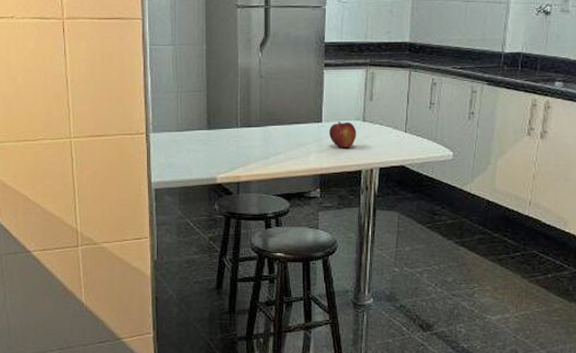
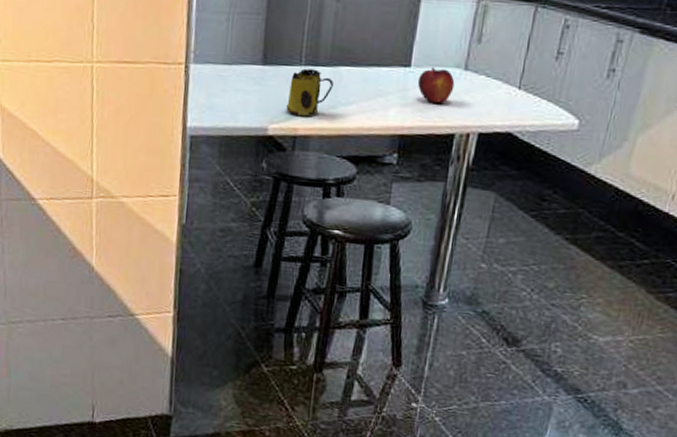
mug: none [229,130,264,167] -> present [286,68,333,117]

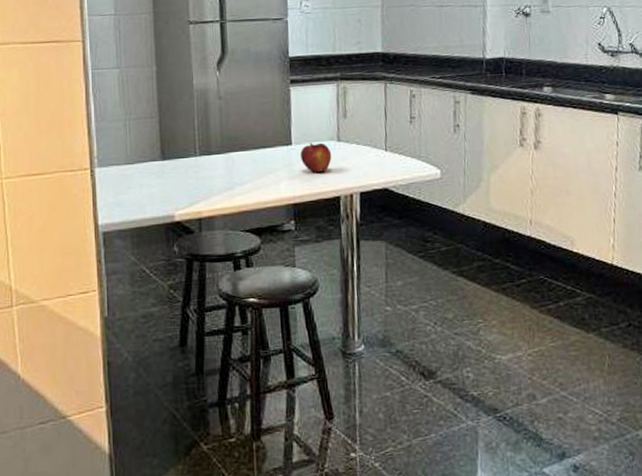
mug: present [286,68,333,117] -> none [188,158,227,201]

